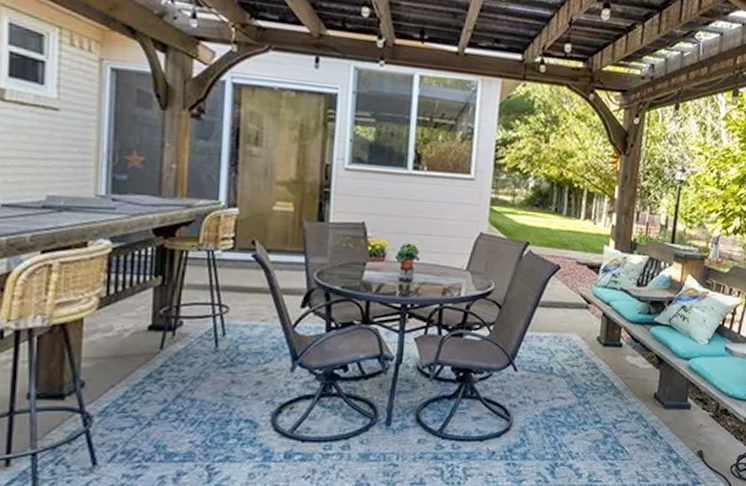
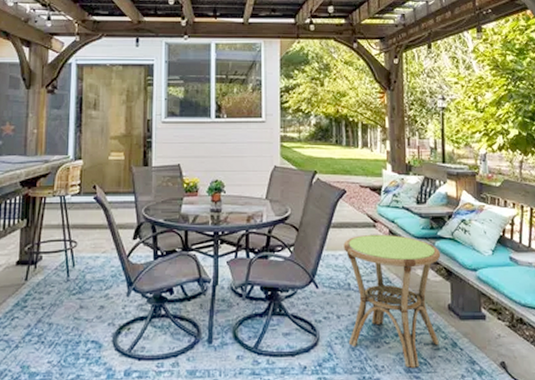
side table: none [544,316,655,455] -> present [343,234,441,368]

